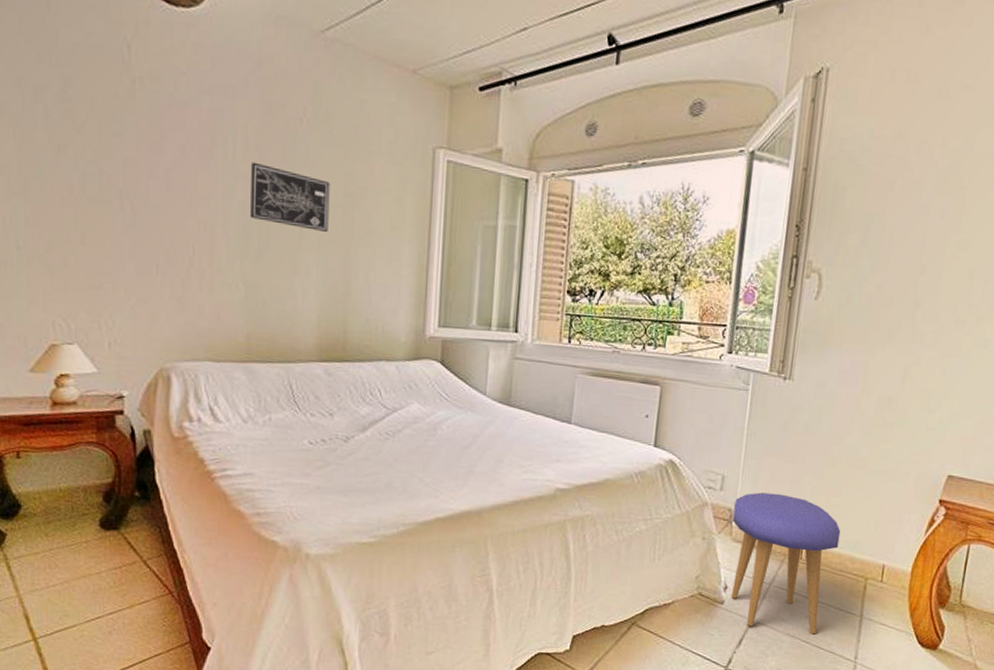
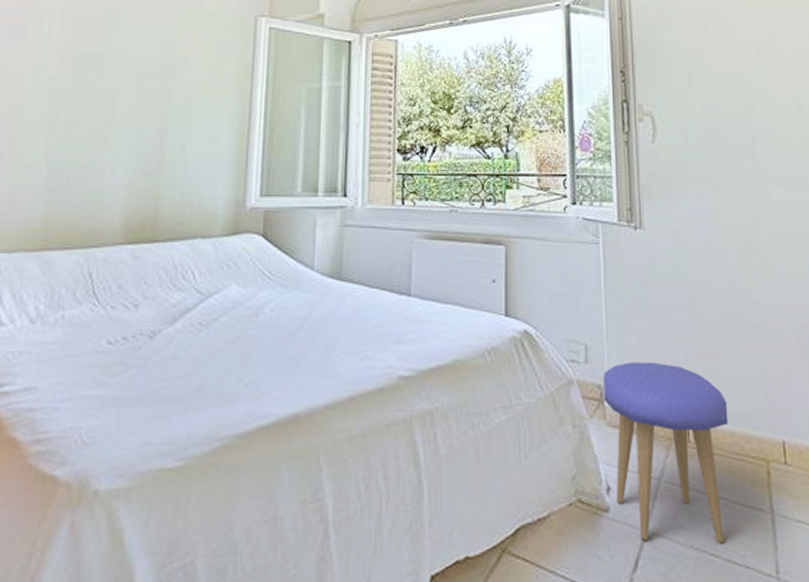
wall art: present [251,162,330,232] -> none [60,38,148,103]

